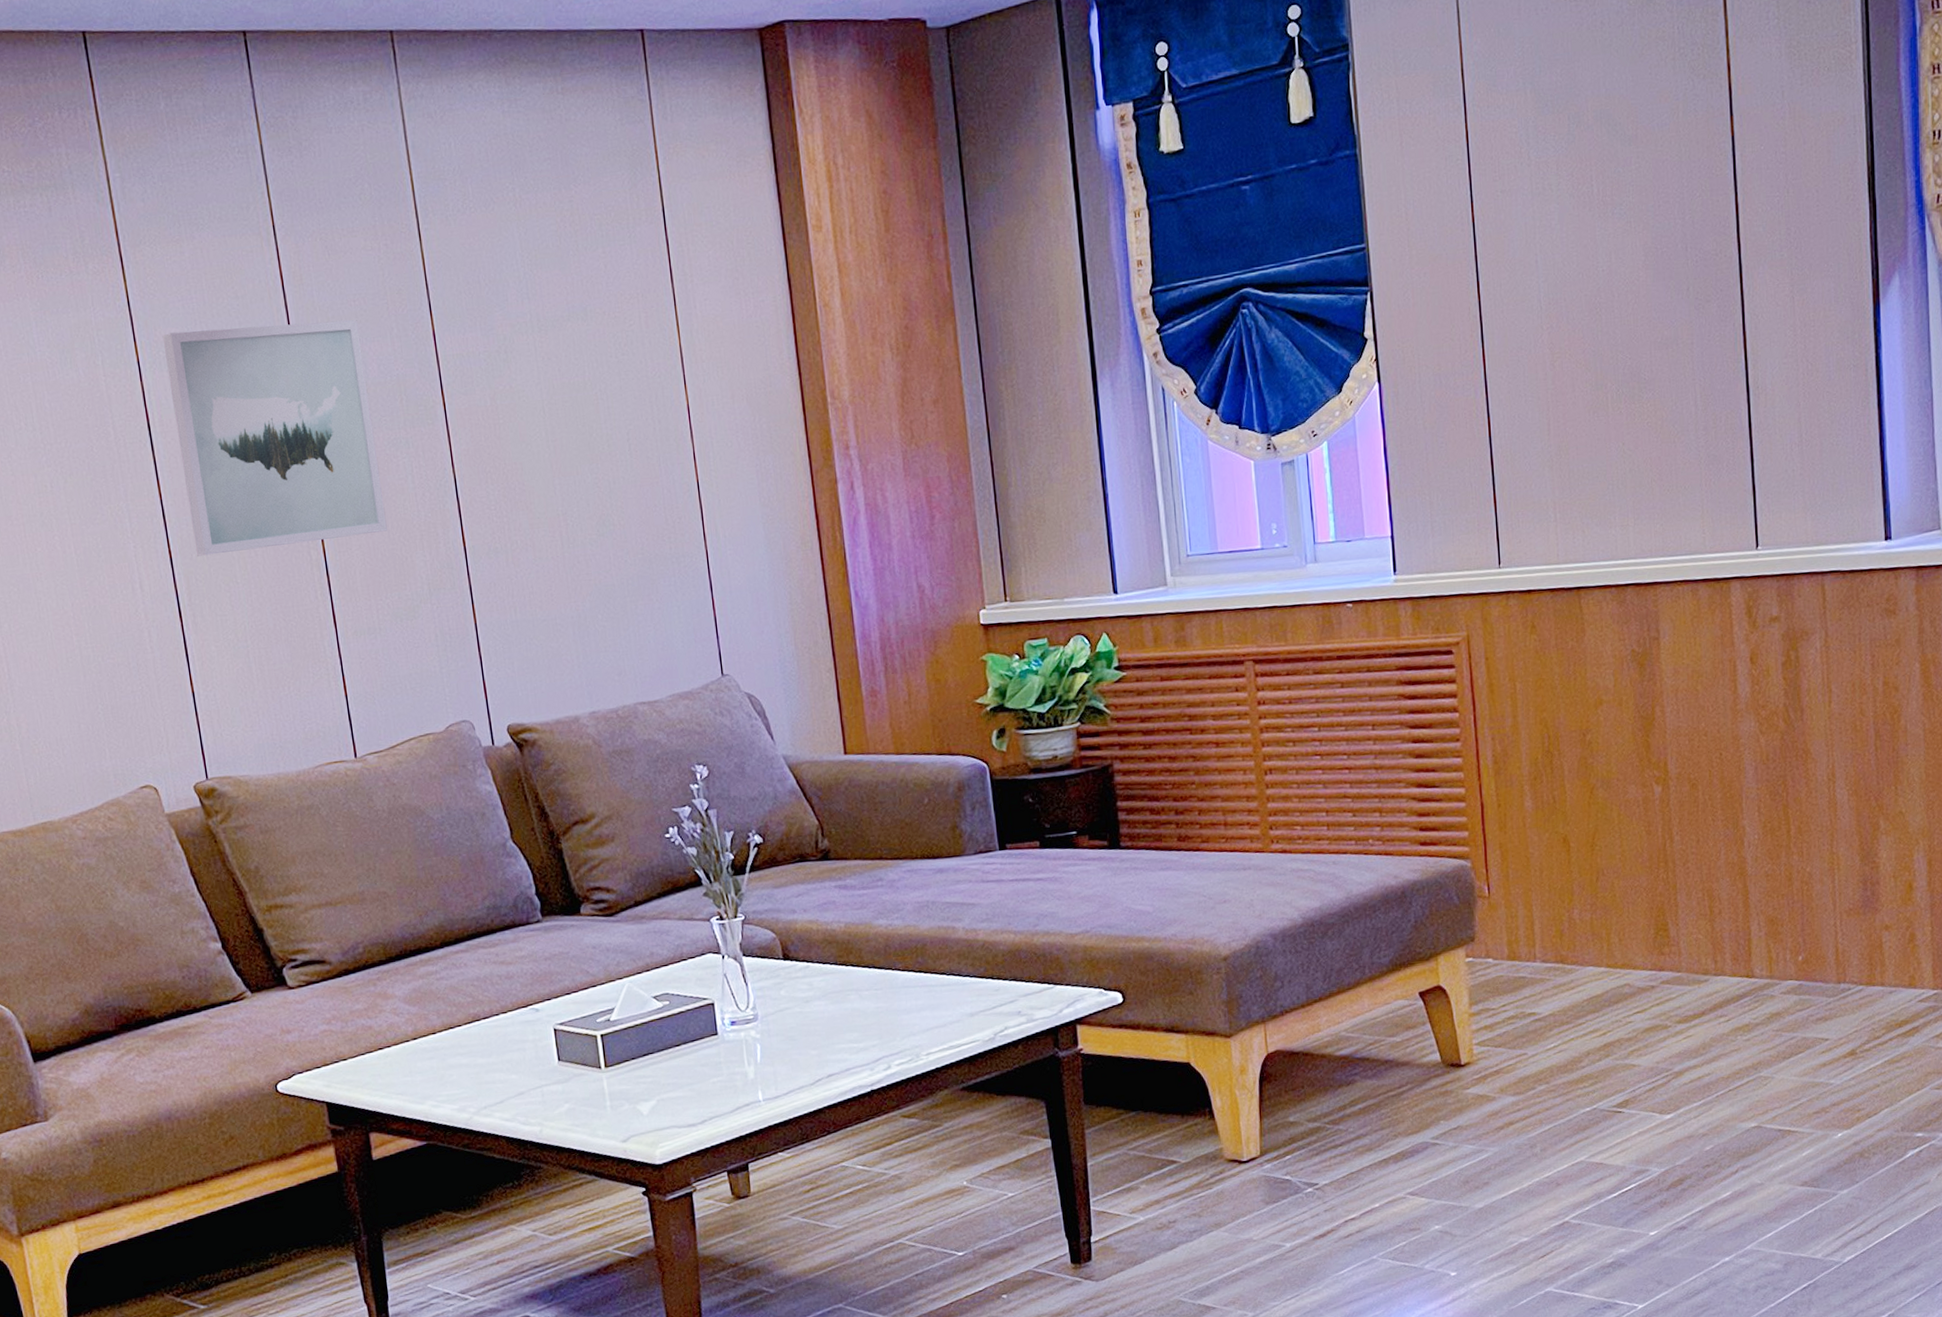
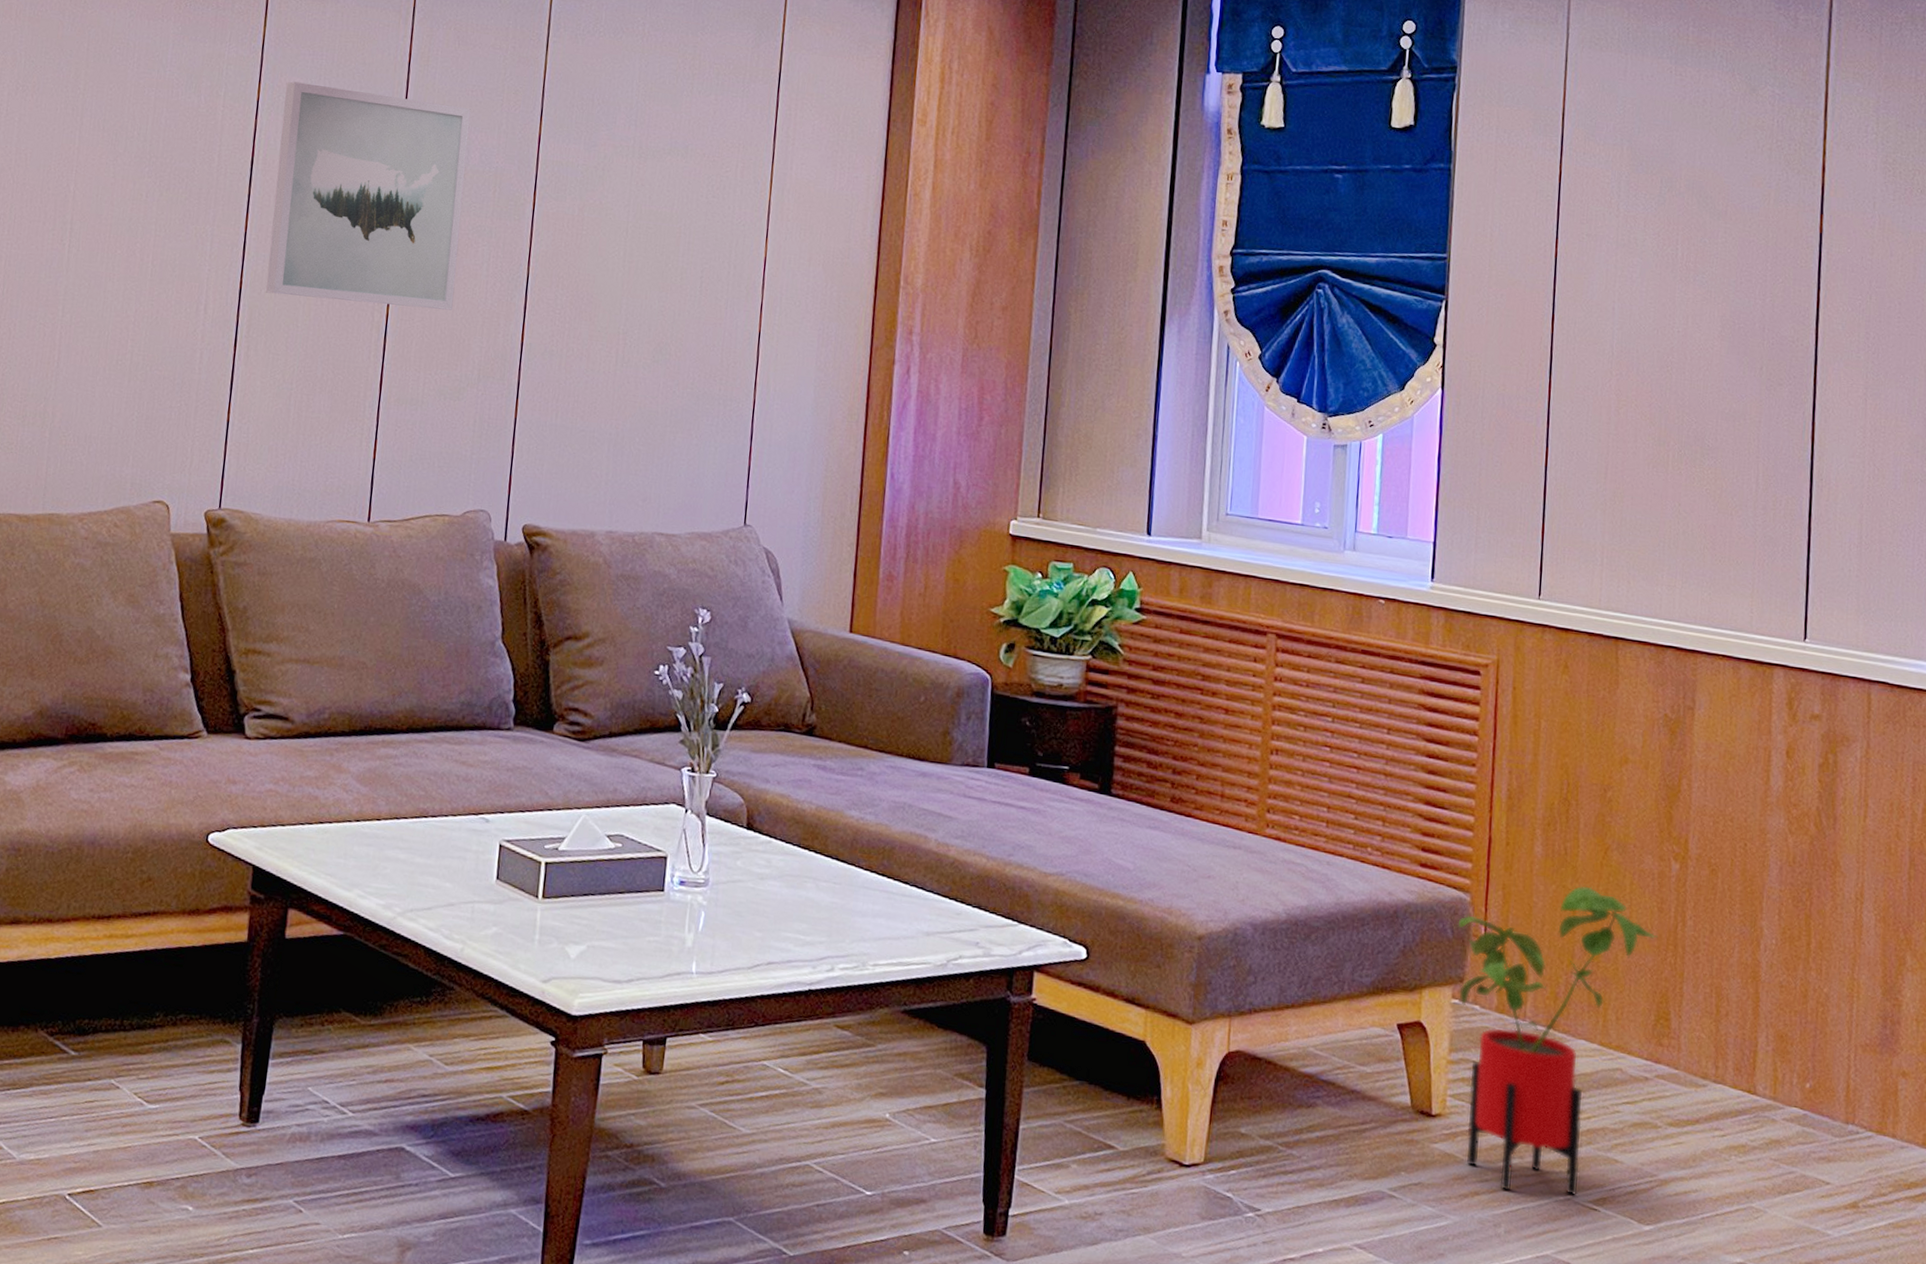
house plant: none [1462,826,1649,1116] -> present [1457,885,1658,1196]

